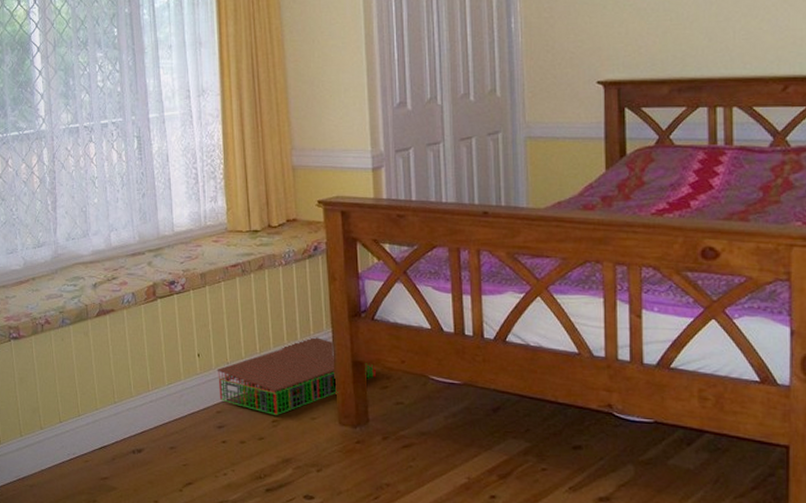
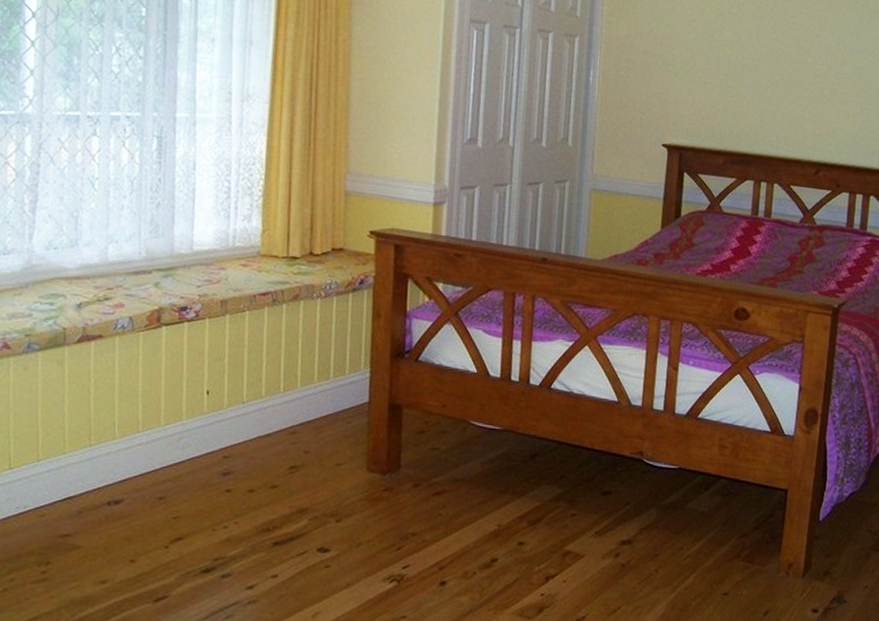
storage bin: present [217,336,375,415] -> none [228,376,414,461]

